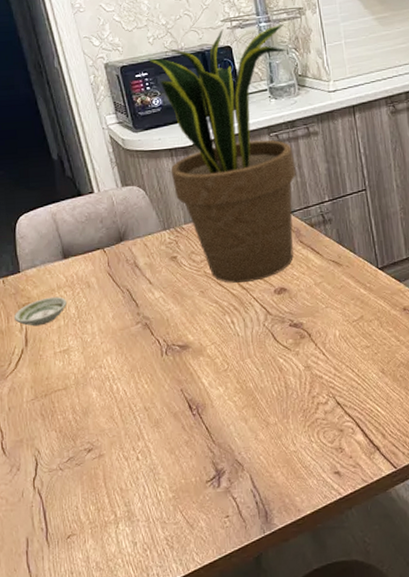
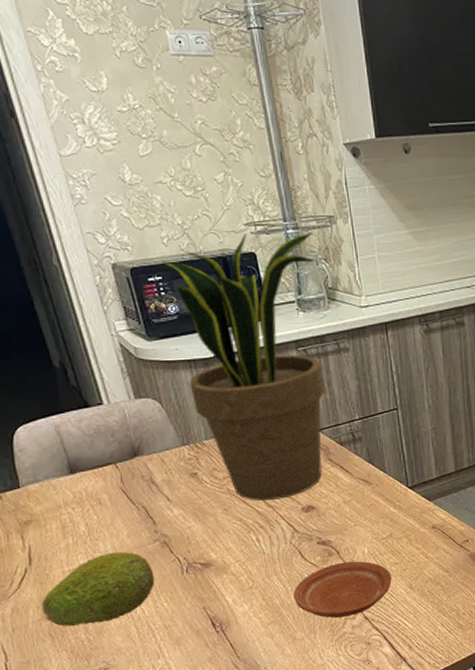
saucer: present [14,296,67,327] -> none [15,513,75,545]
fruit: none [35,333,137,407] -> present [41,551,155,627]
plate: none [267,344,364,403] -> present [293,561,392,618]

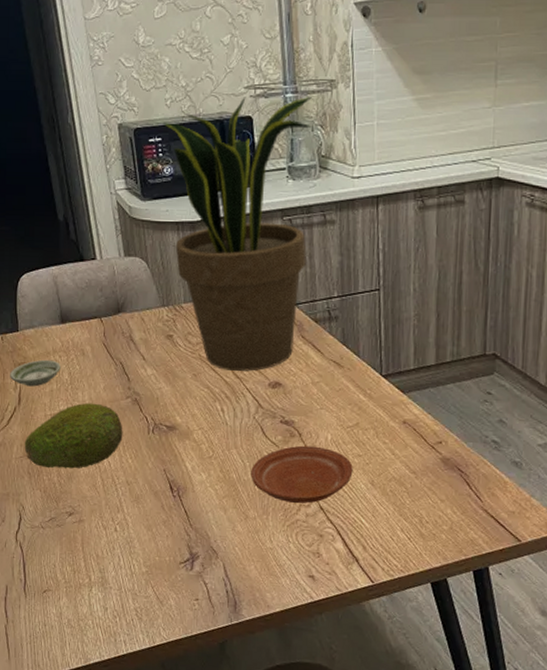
saucer: none [15,513,75,545] -> present [10,359,60,387]

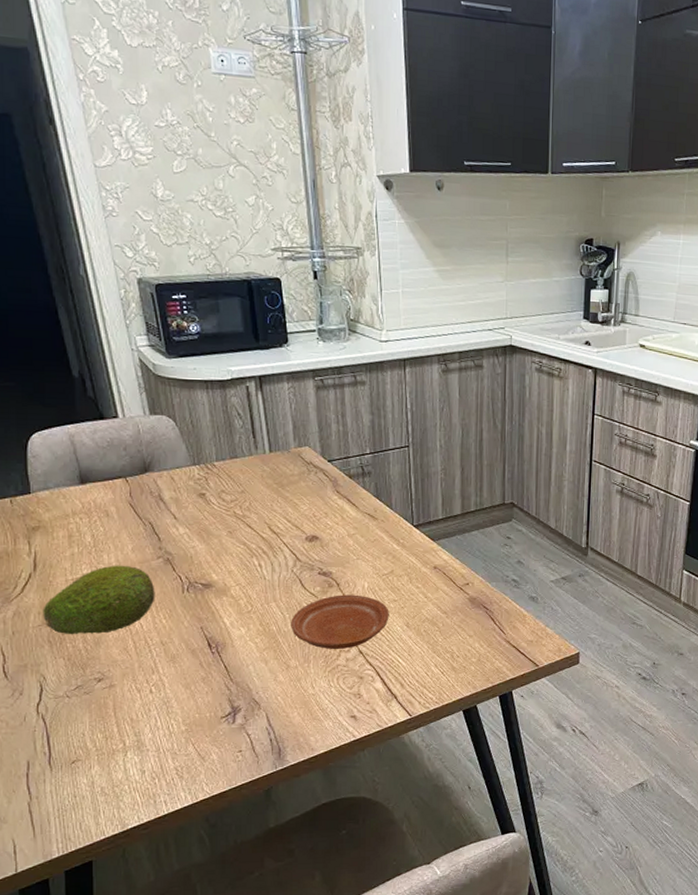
saucer: present [10,359,60,387] -> none [22,522,82,551]
potted plant: present [162,96,312,371] -> none [186,258,340,526]

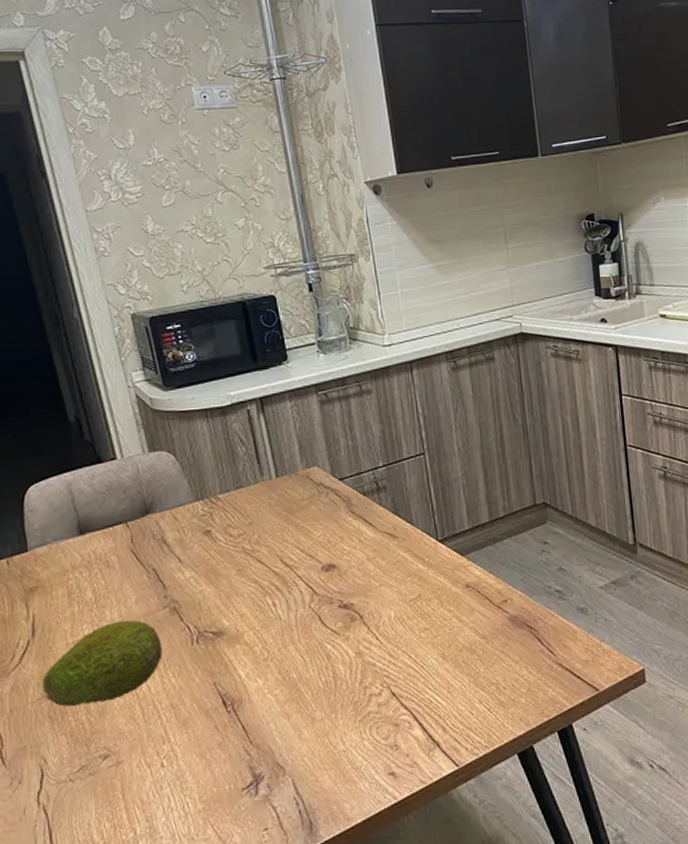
plate: present [291,595,389,649] -> none [312,626,422,695]

